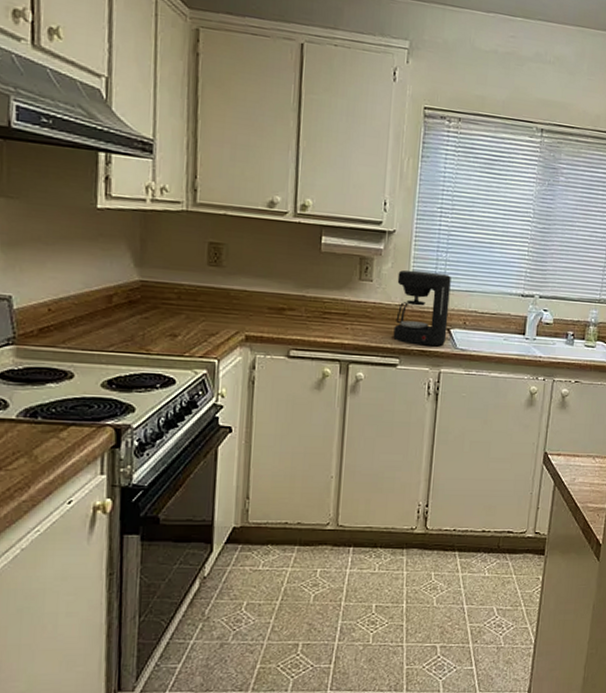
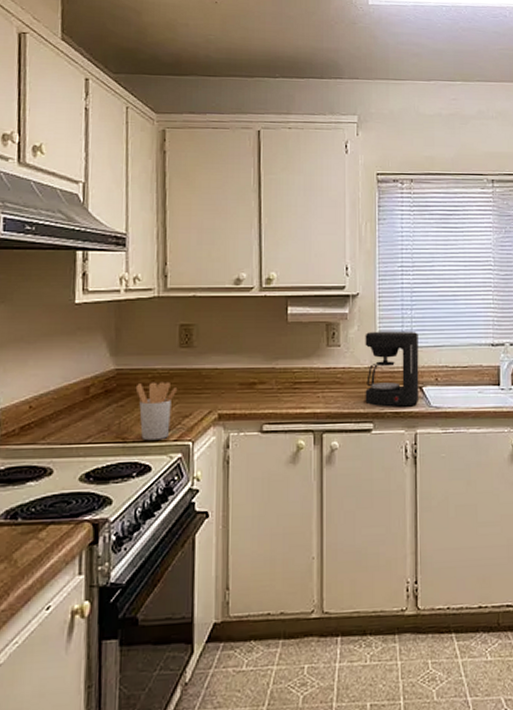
utensil holder: none [160,297,205,355] -> present [135,381,178,441]

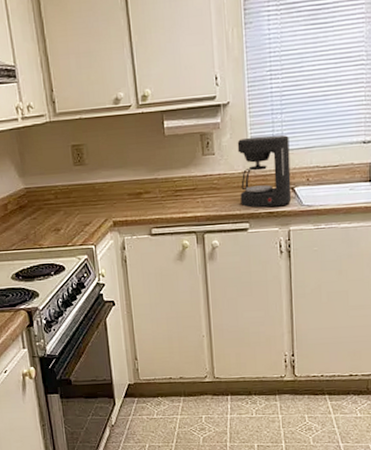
utensil holder: present [135,381,178,441] -> none [43,196,78,246]

